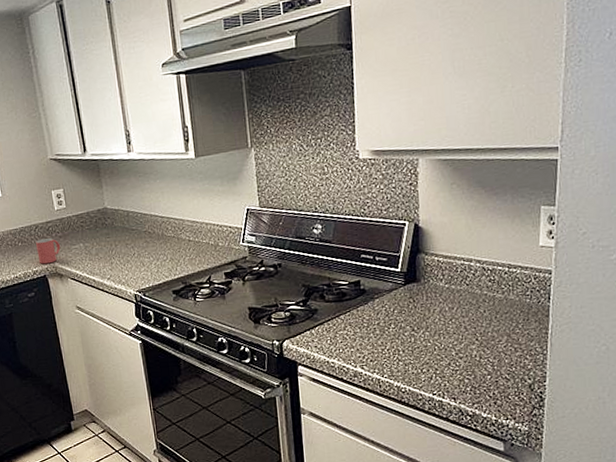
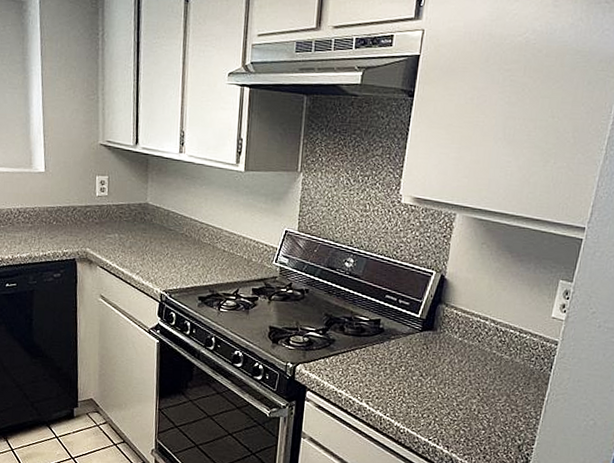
mug: present [36,238,61,264] -> none [70,222,96,248]

